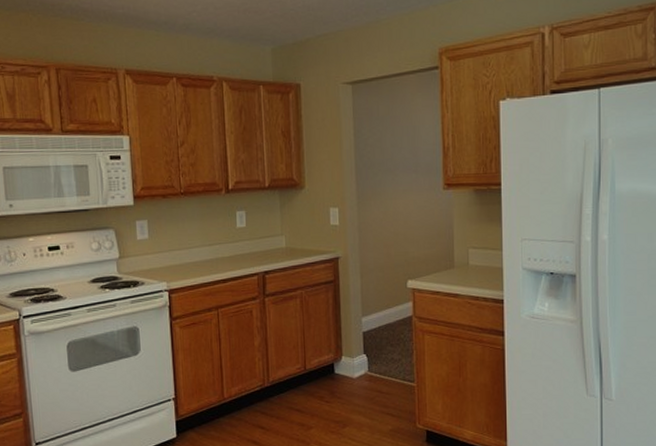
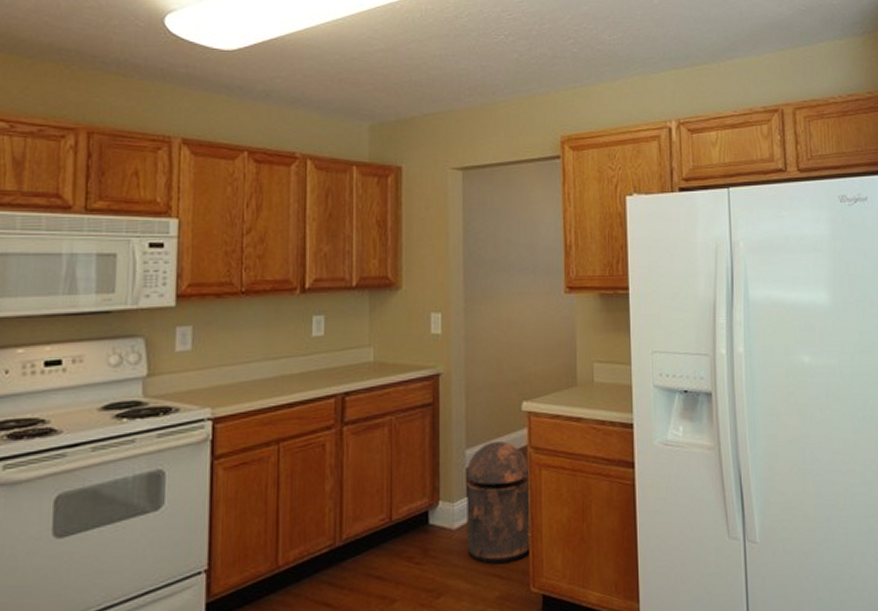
trash can: none [363,311,417,406] -> present [467,440,532,564]

